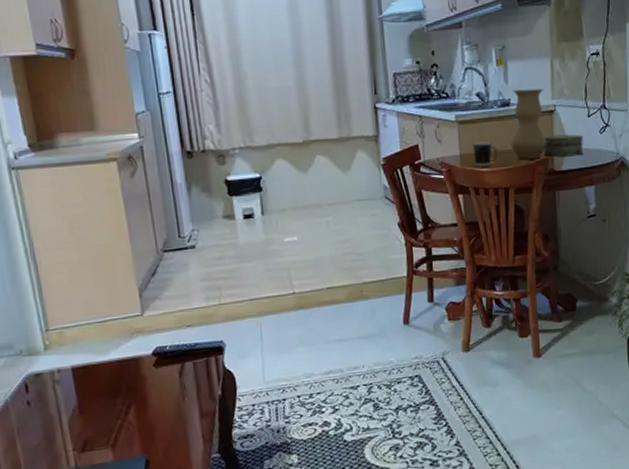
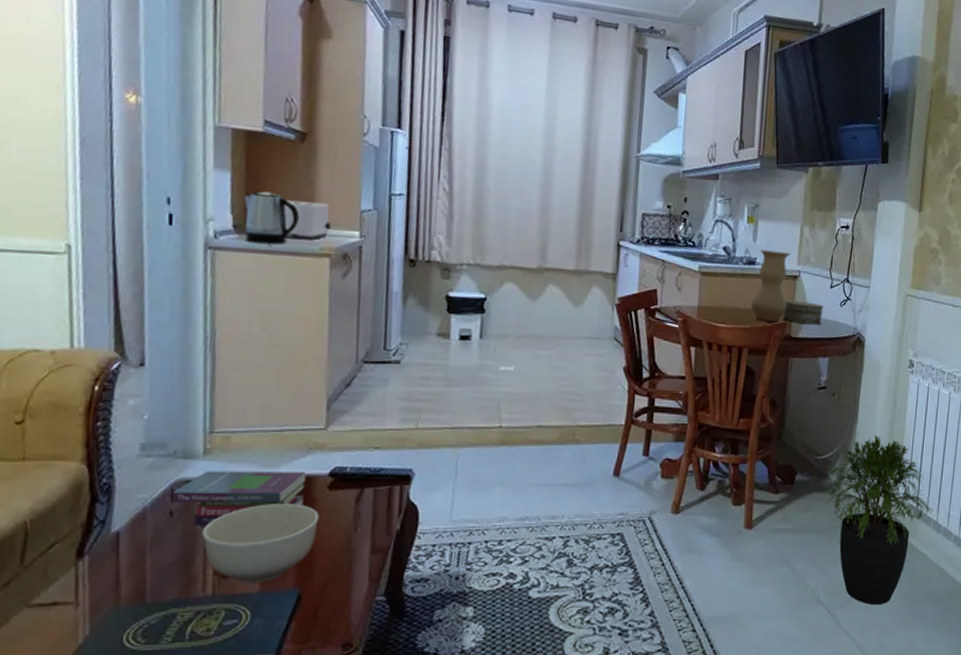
books: none [25,355,137,412] -> present [171,471,307,526]
kettle: none [33,109,84,159] -> present [244,191,300,246]
bowl: none [56,382,152,455] -> present [201,504,320,583]
toaster: none [68,112,113,150] -> present [284,200,332,241]
mug: present [472,141,497,167] -> none [711,296,736,322]

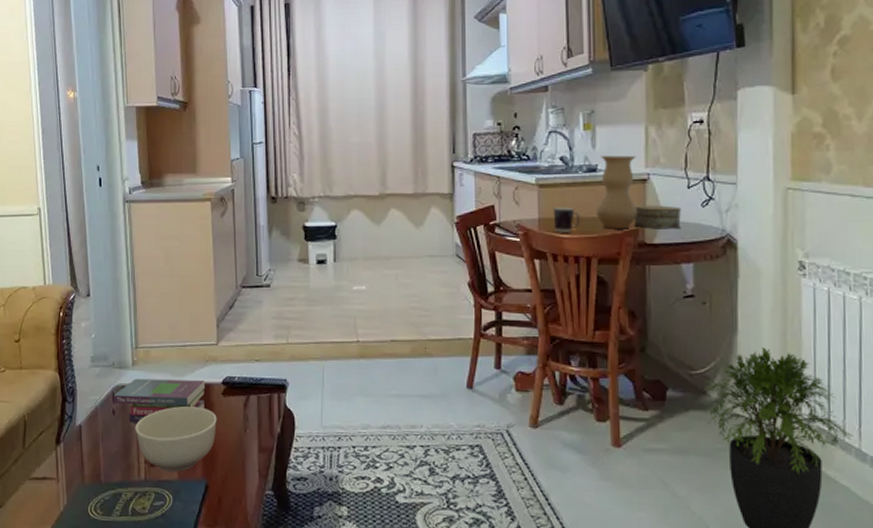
kettle: present [244,191,300,246] -> none [148,153,186,195]
toaster: present [284,200,332,241] -> none [175,157,210,189]
mug: none [711,296,736,322] -> present [553,207,580,232]

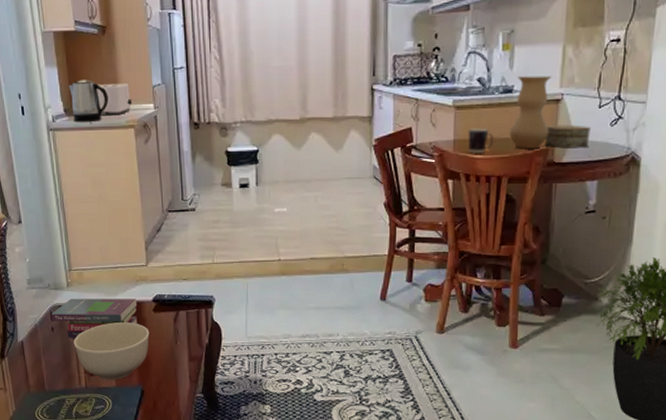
kettle: none [148,153,186,195] -> present [69,79,109,123]
toaster: none [175,157,210,189] -> present [97,84,133,116]

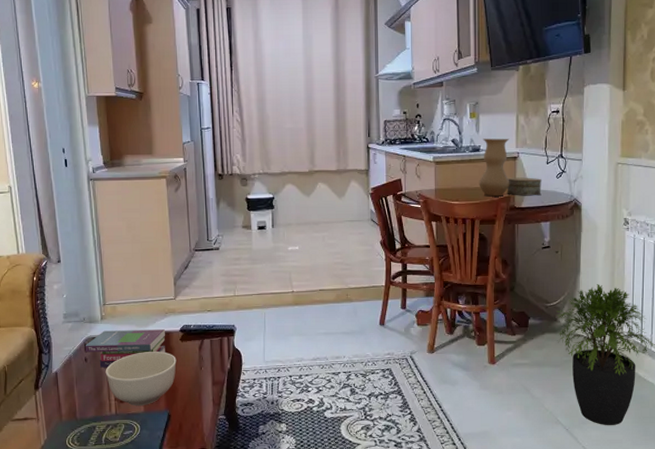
kettle: present [69,79,109,123] -> none [109,137,144,174]
toaster: present [97,84,133,116] -> none [133,141,165,168]
mug: present [467,128,493,153] -> none [446,179,466,200]

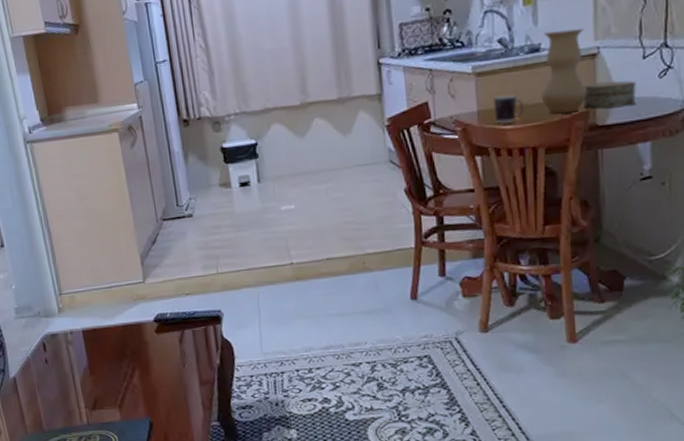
books: present [85,329,166,368] -> none [43,320,140,370]
bowl: present [105,351,177,406] -> none [70,347,154,413]
mug: none [446,179,466,200] -> present [493,94,523,124]

